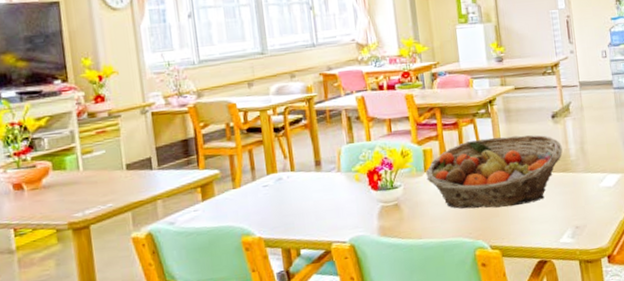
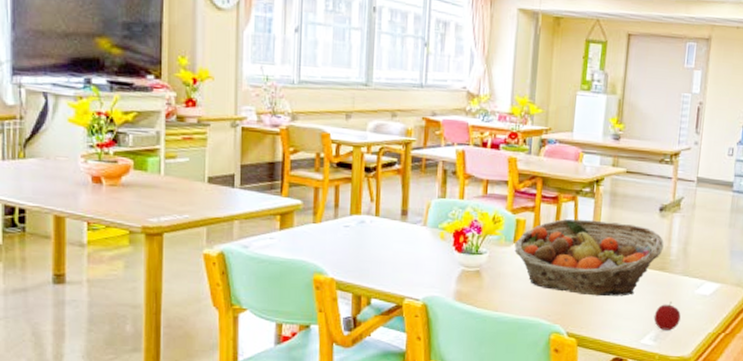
apple: none [567,199,592,227] -> present [653,302,681,330]

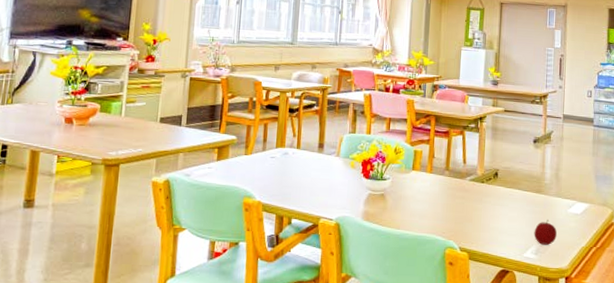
fruit basket: present [514,219,664,297] -> none [413,149,539,216]

